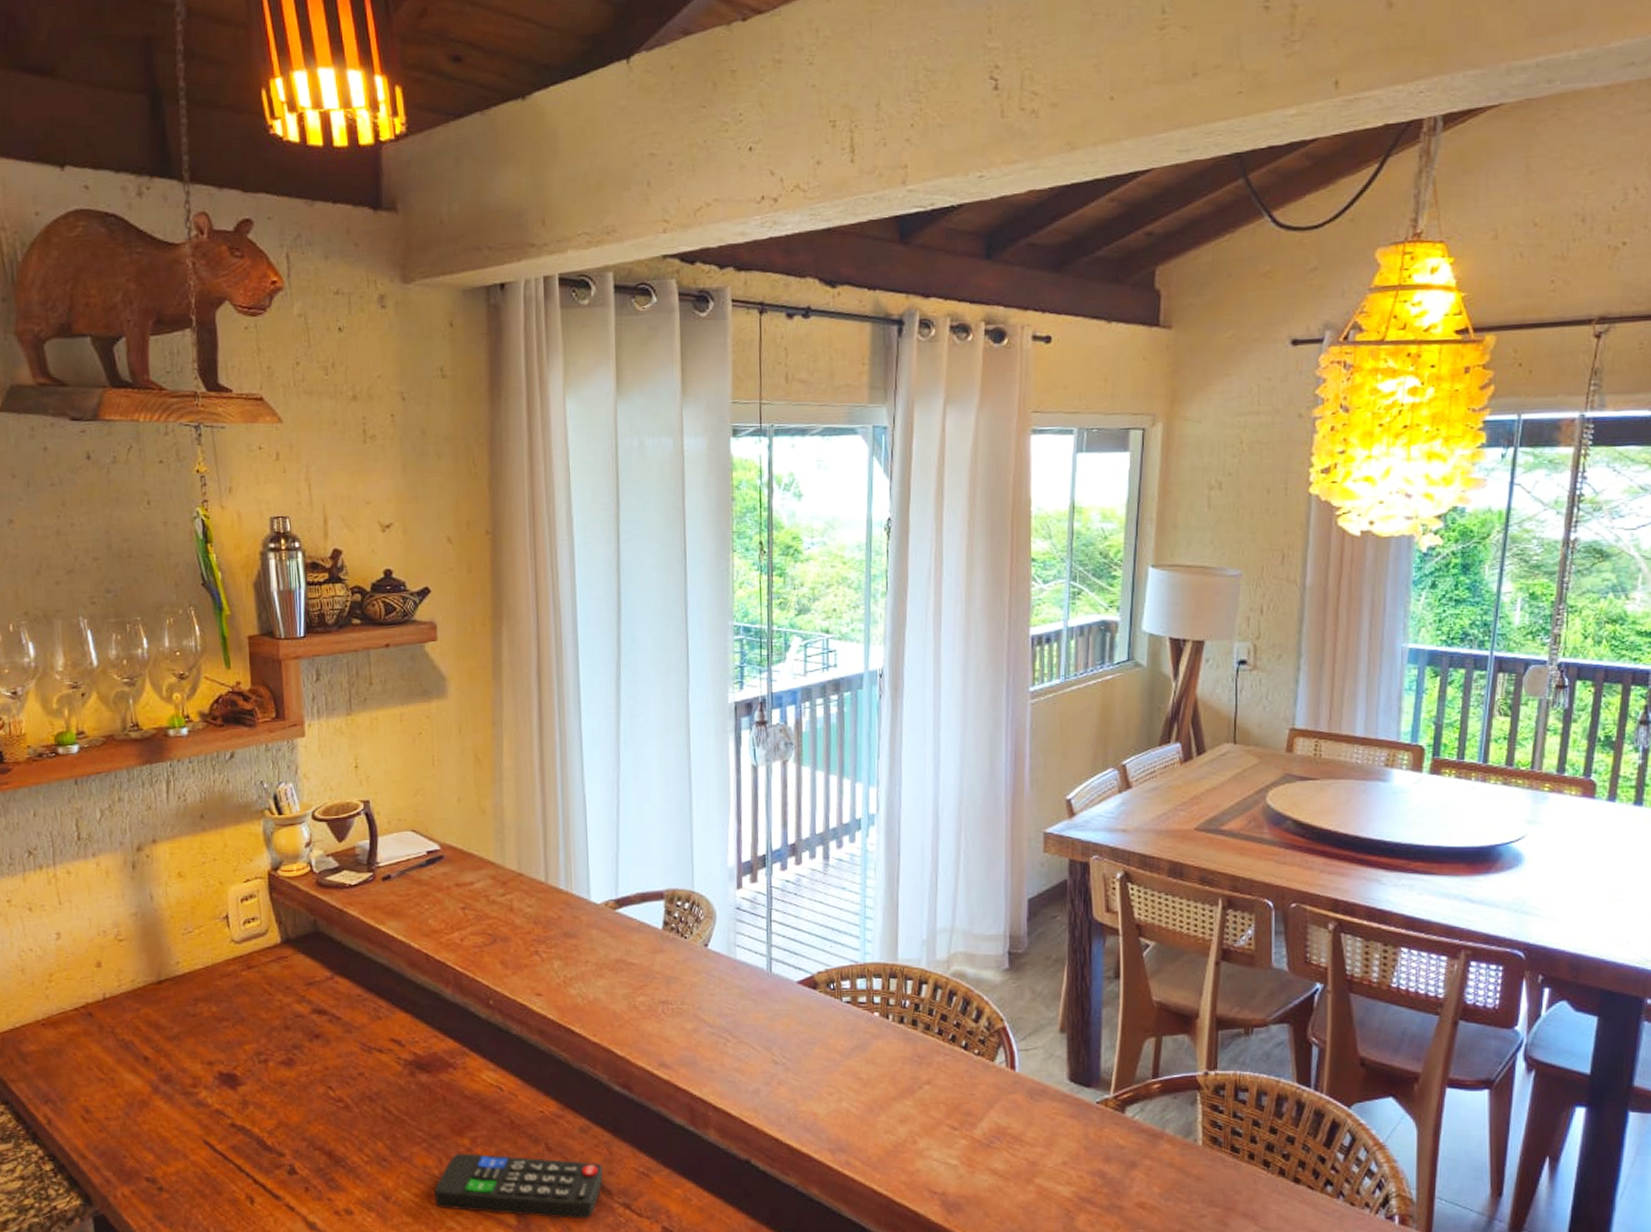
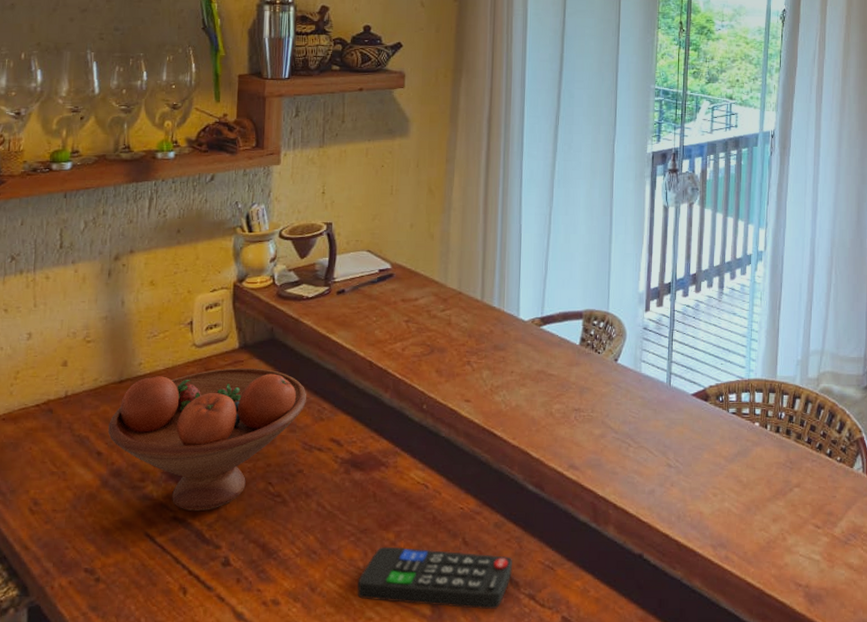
fruit bowl: none [152,964,361,1118] -> present [108,367,307,512]

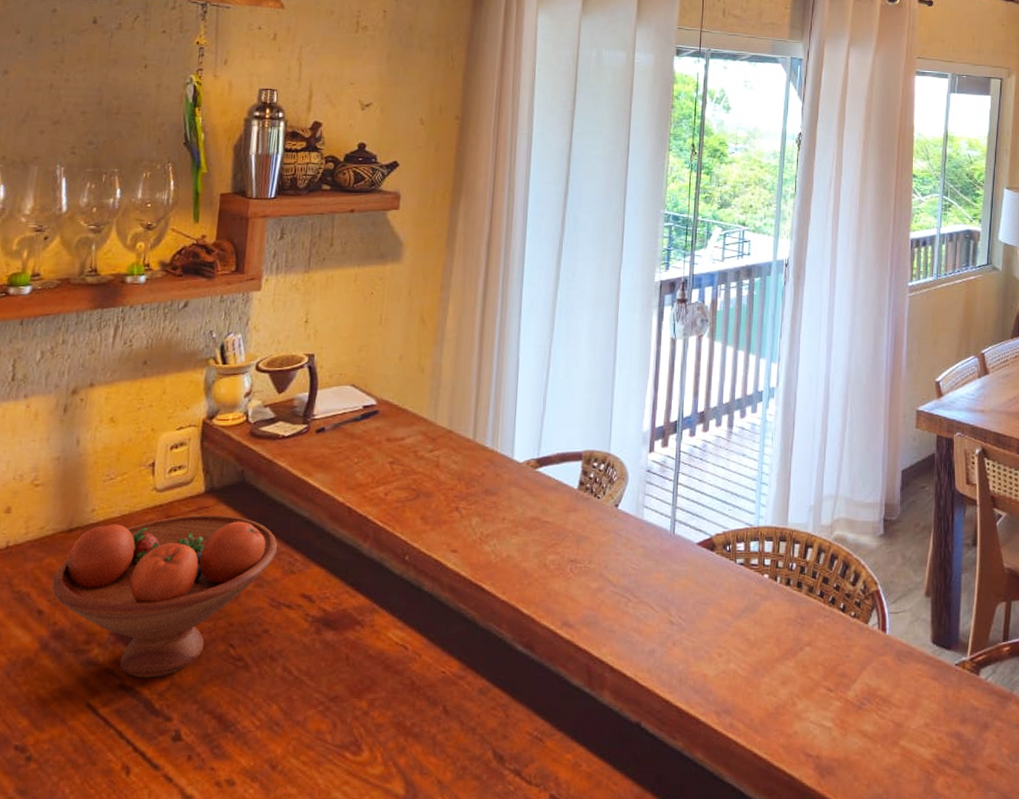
remote control: present [357,546,513,609] -> none [323,716,498,787]

